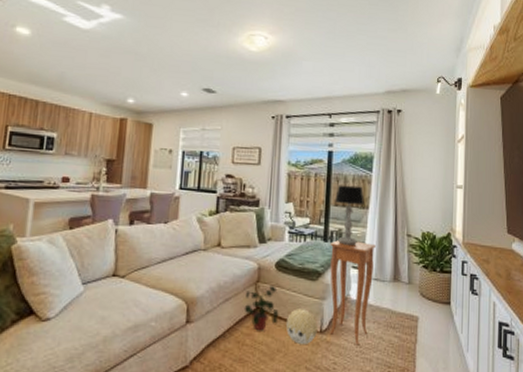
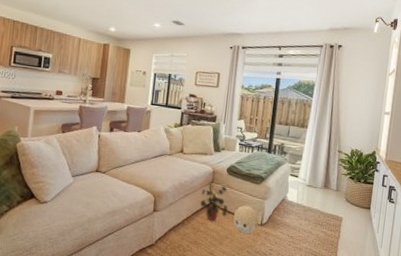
side table: present [330,240,376,345] -> none [268,152,311,237]
table lamp: present [335,185,364,245] -> none [279,107,305,158]

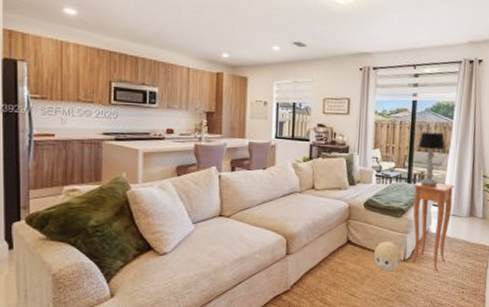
potted plant: present [200,186,228,221] -> none [336,222,368,260]
side table: none [268,152,311,237] -> present [412,182,454,271]
table lamp: none [279,107,305,158] -> present [418,132,445,186]

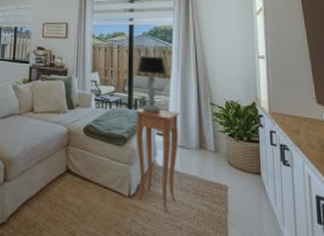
ball: present [373,241,402,271] -> none [95,172,126,208]

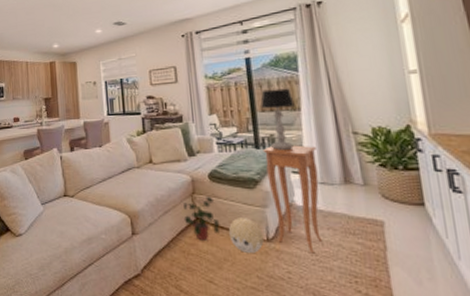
potted plant: none [55,149,88,193] -> present [183,196,220,241]
ball: none [95,172,126,208] -> present [228,218,264,253]

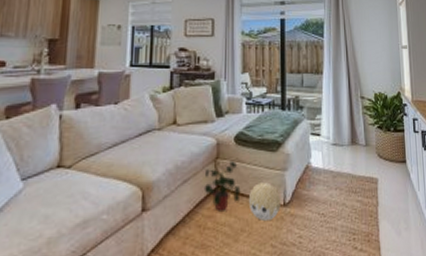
table lamp: present [260,88,295,150] -> none [290,52,318,112]
side table: present [263,145,323,254] -> none [288,107,332,215]

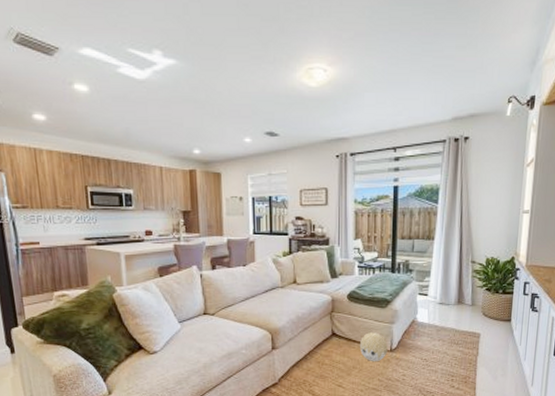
potted plant: present [204,161,241,211] -> none [321,314,353,353]

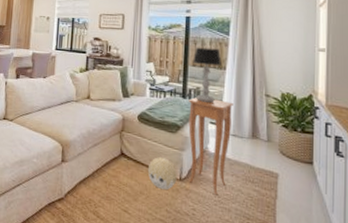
side table: none [397,270,441,360] -> present [188,97,233,195]
table lamp: none [401,218,430,275] -> present [193,47,222,103]

